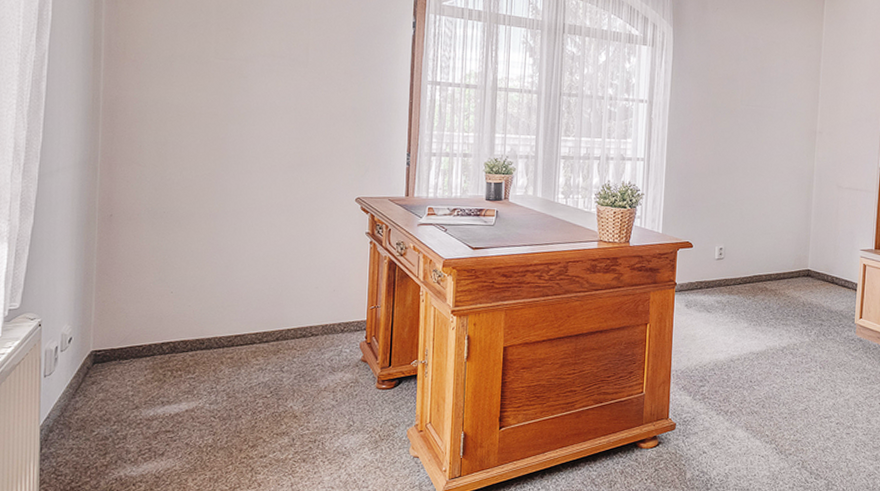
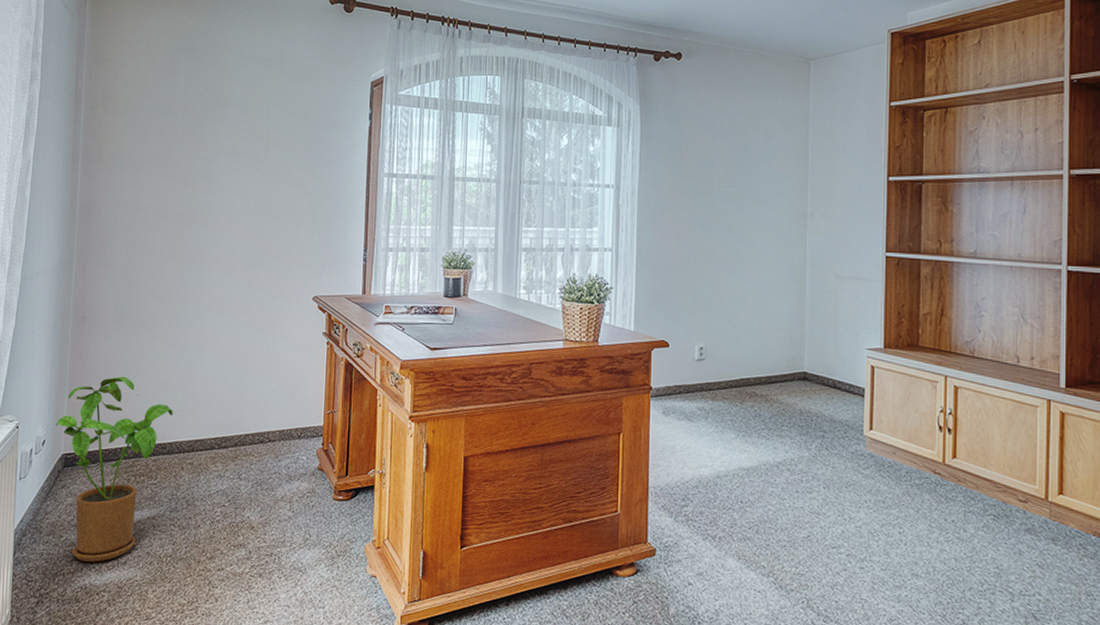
house plant: none [83,274,211,454] -> present [56,376,173,562]

